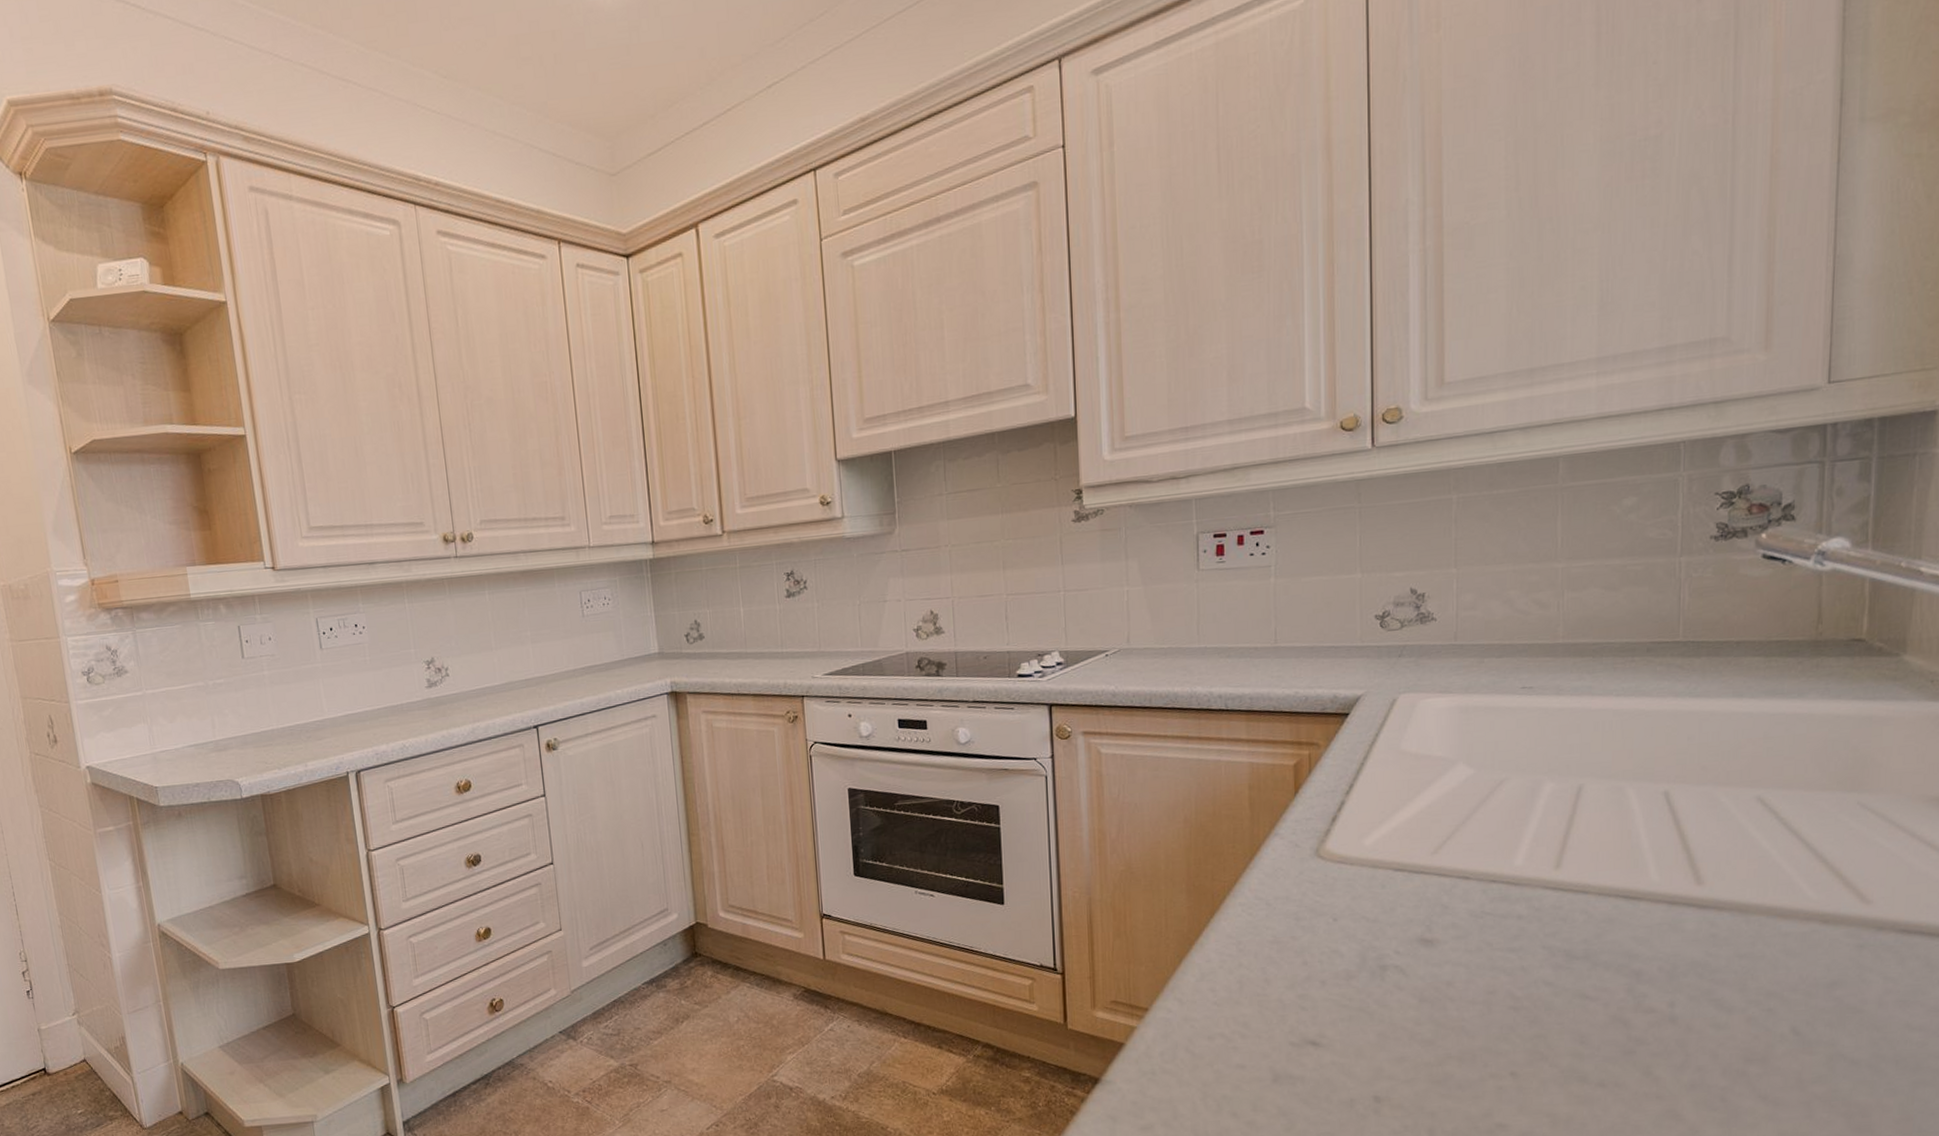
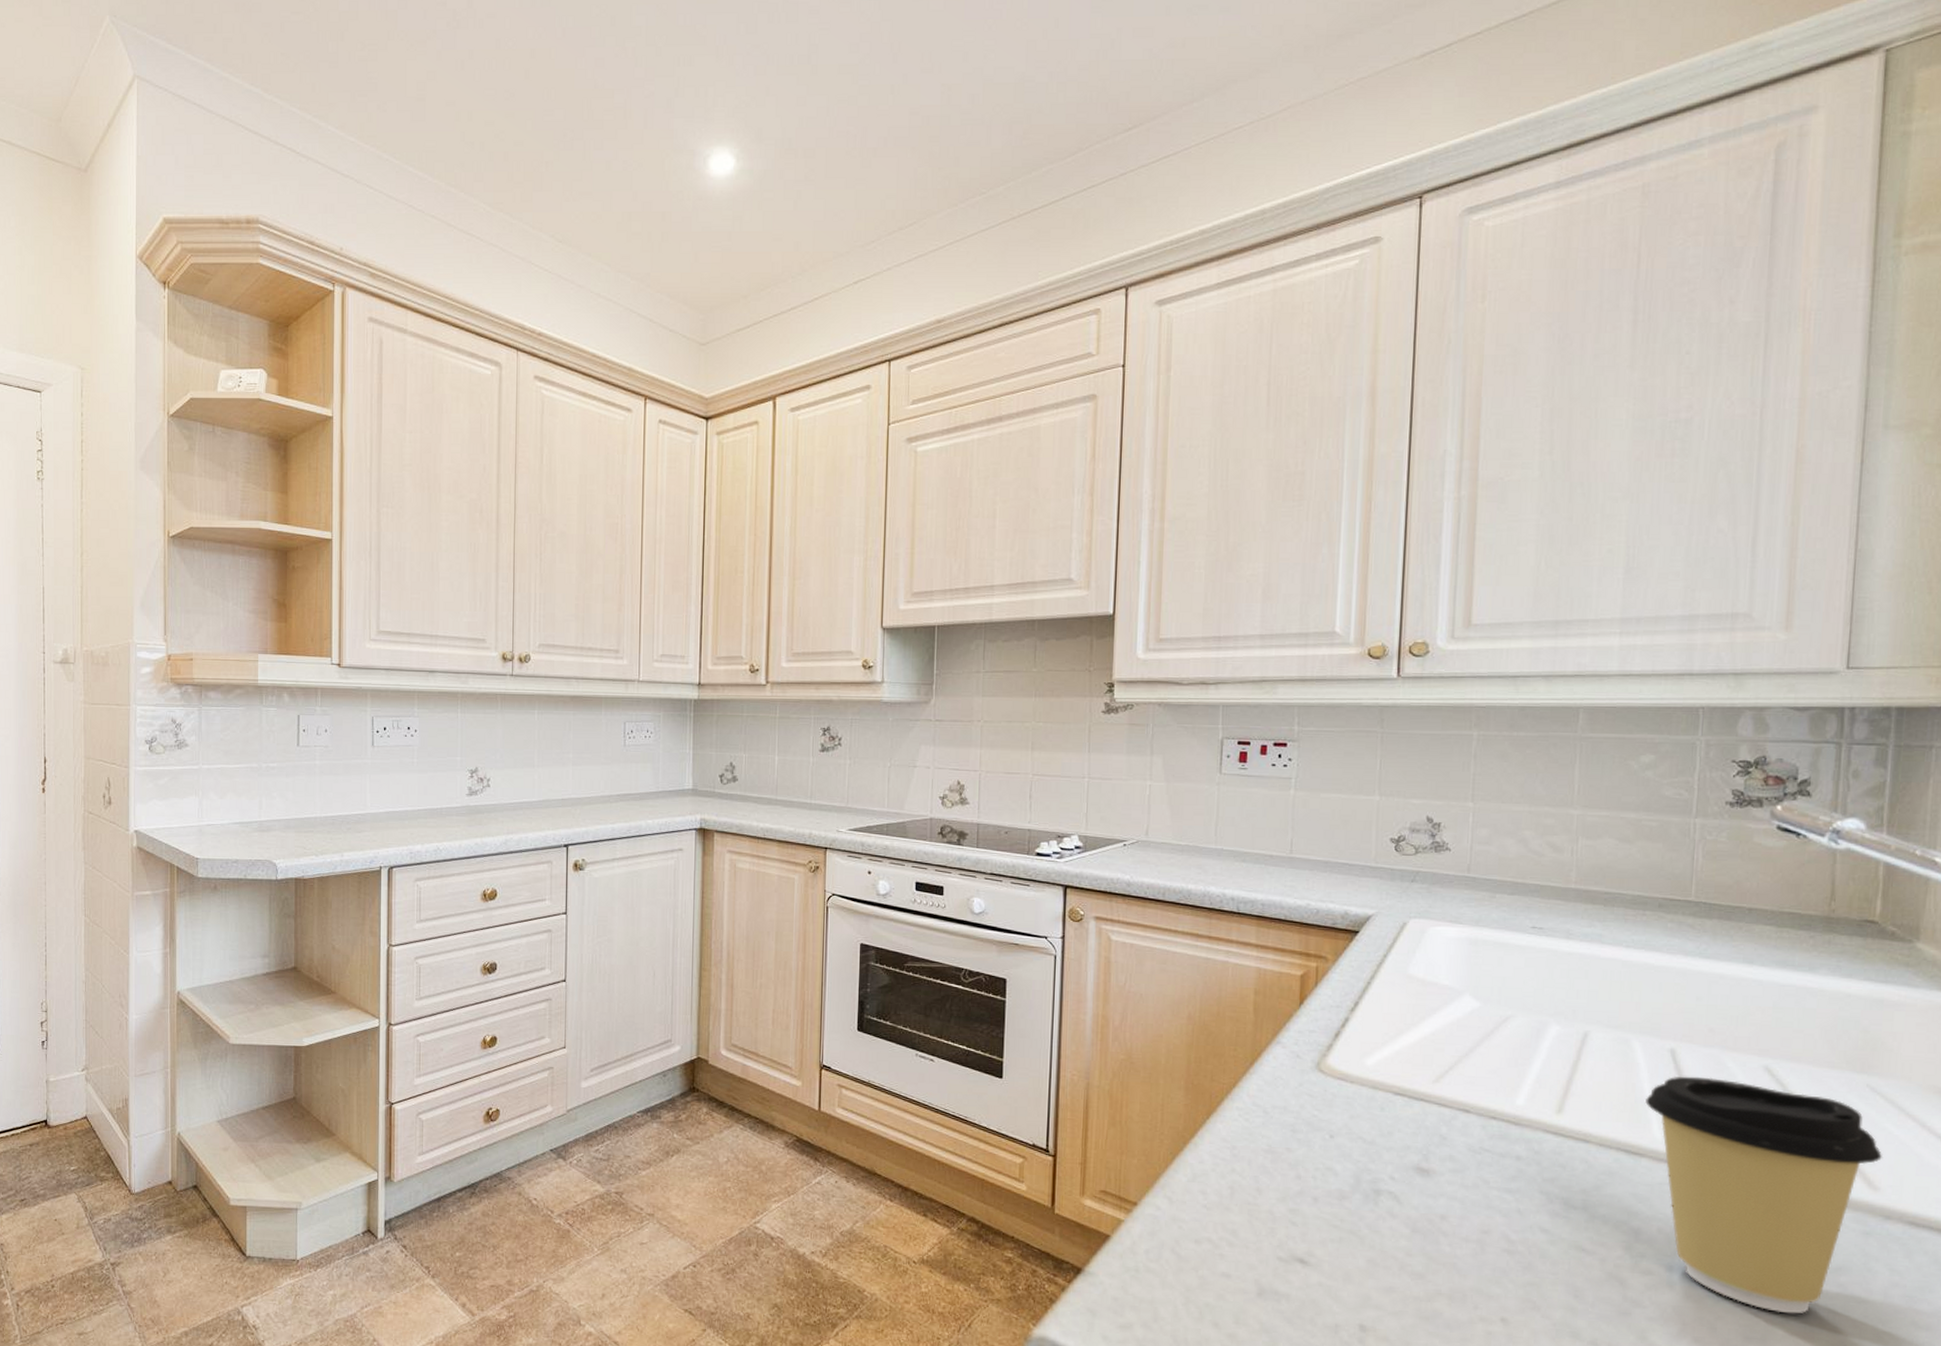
coffee cup: none [1642,814,1875,1033] -> present [1645,1076,1883,1314]

